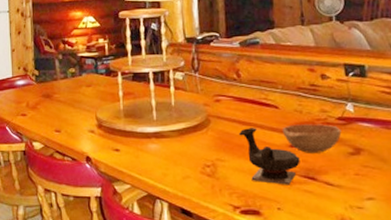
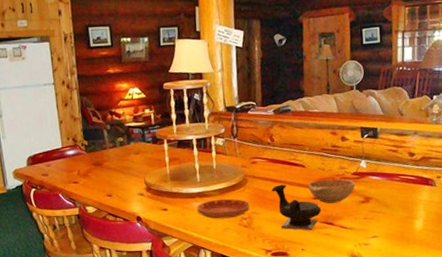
saucer: none [152,141,214,165] -> present [197,198,250,219]

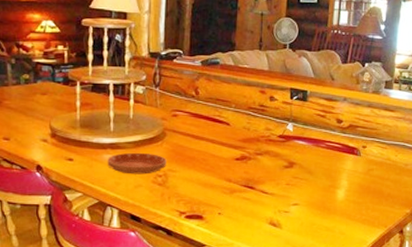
teapot: present [271,184,321,231] -> none [191,142,243,193]
decorative bowl: present [307,179,356,204] -> none [230,140,281,166]

